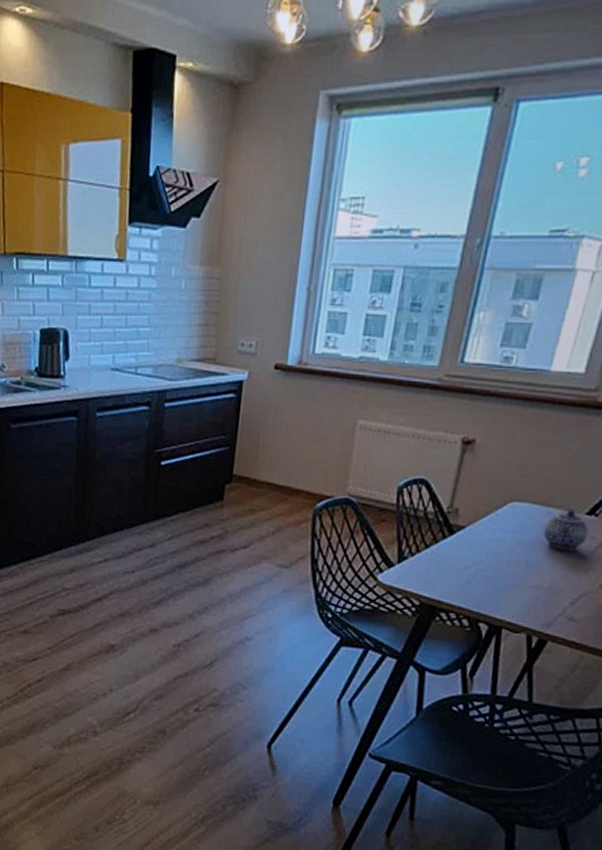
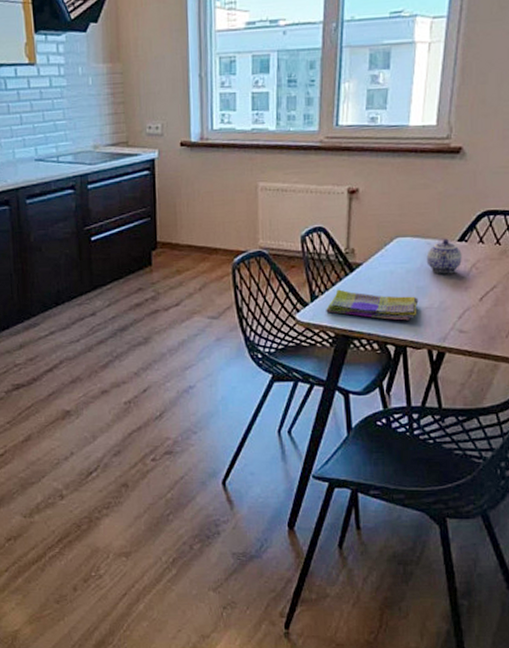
dish towel: none [414,552,526,599] -> present [326,289,419,321]

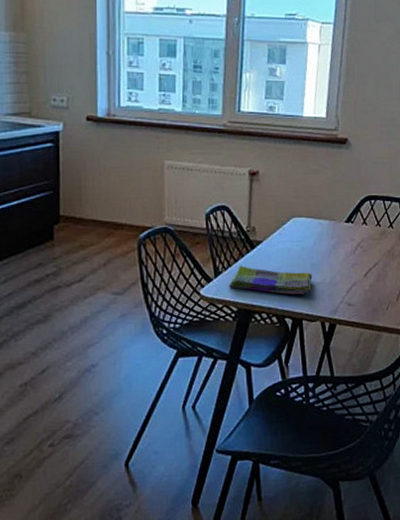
teapot: present [426,238,462,274] -> none [319,219,349,252]

